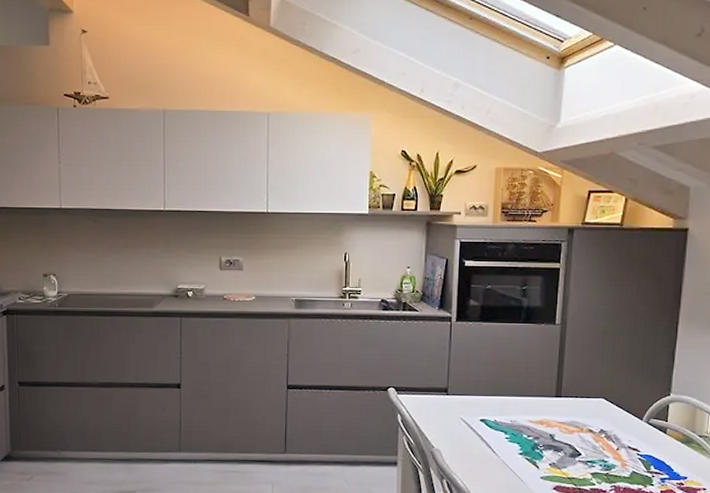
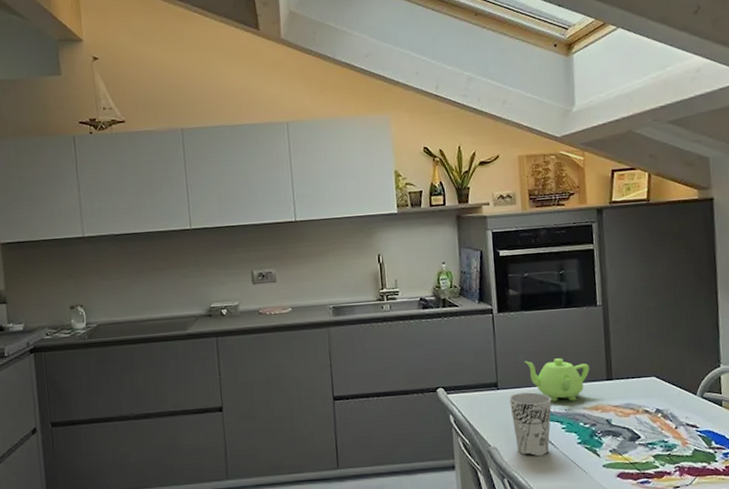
cup: none [457,400,499,462] -> present [509,392,552,457]
teapot: none [476,370,540,414] -> present [524,358,589,402]

